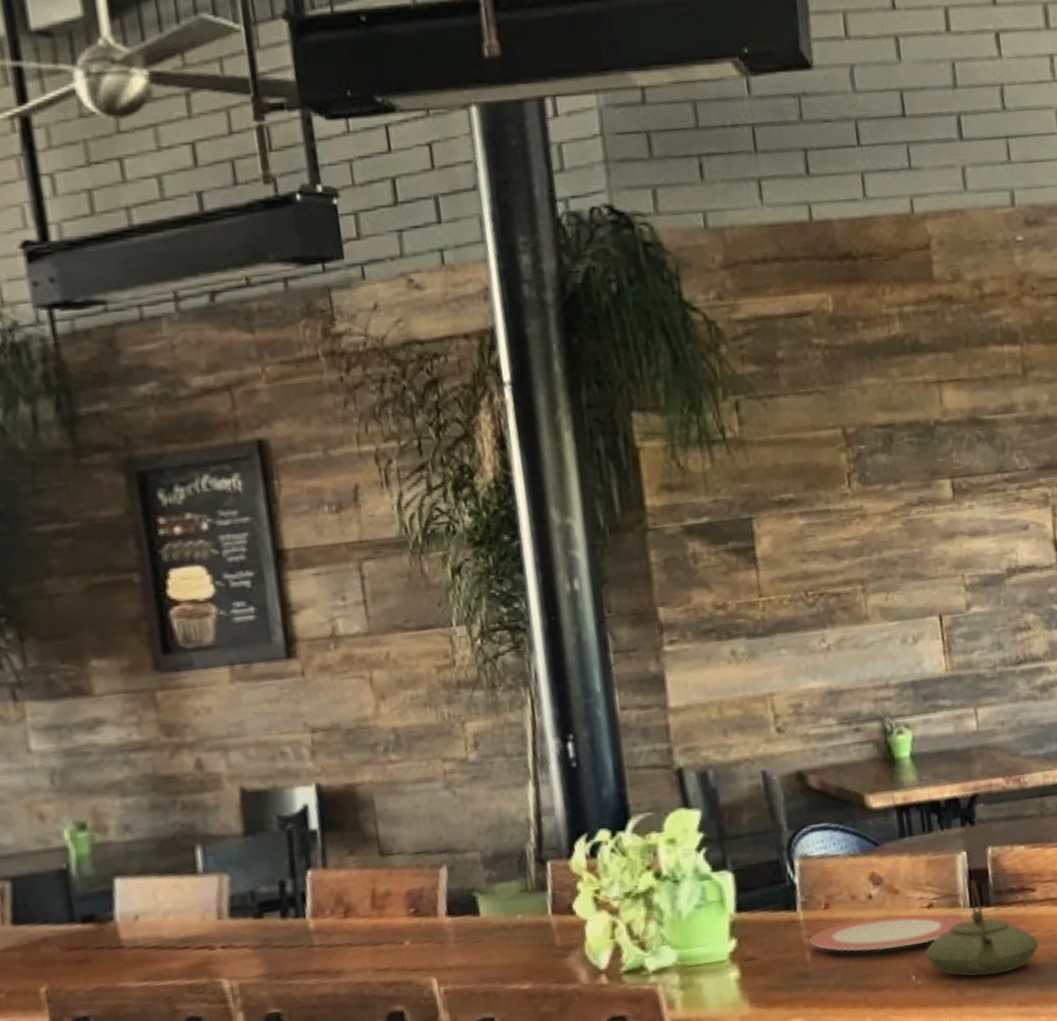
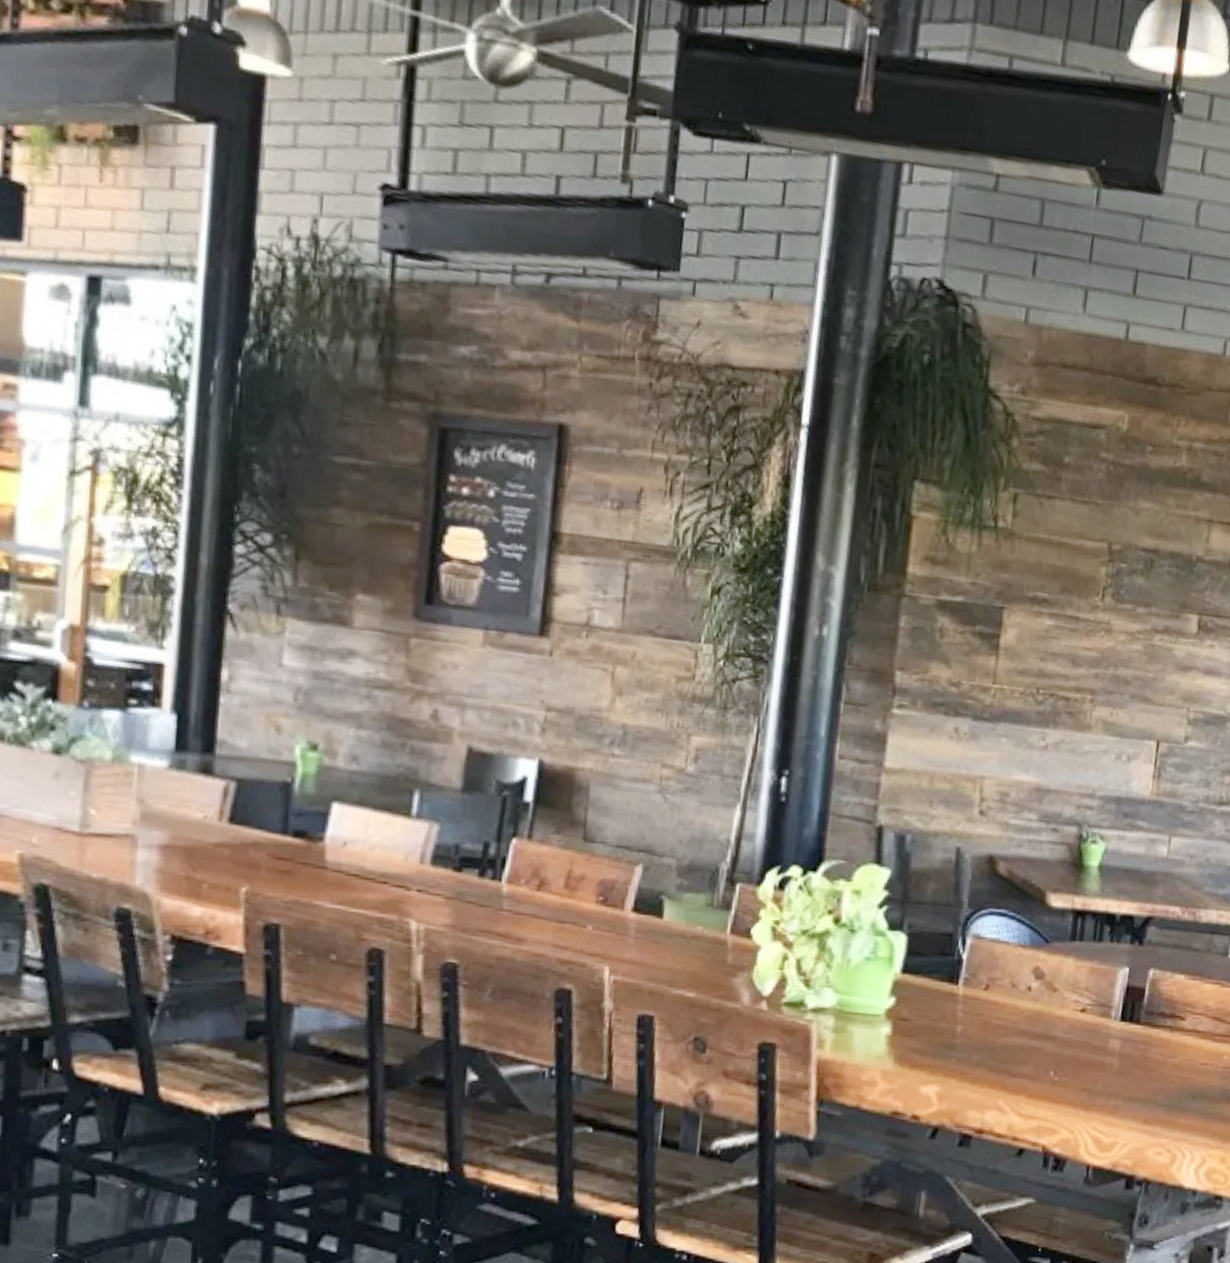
plate: present [809,913,963,952] -> none [962,1007,1111,1045]
teapot: present [924,879,1039,977] -> none [1067,995,1176,1090]

